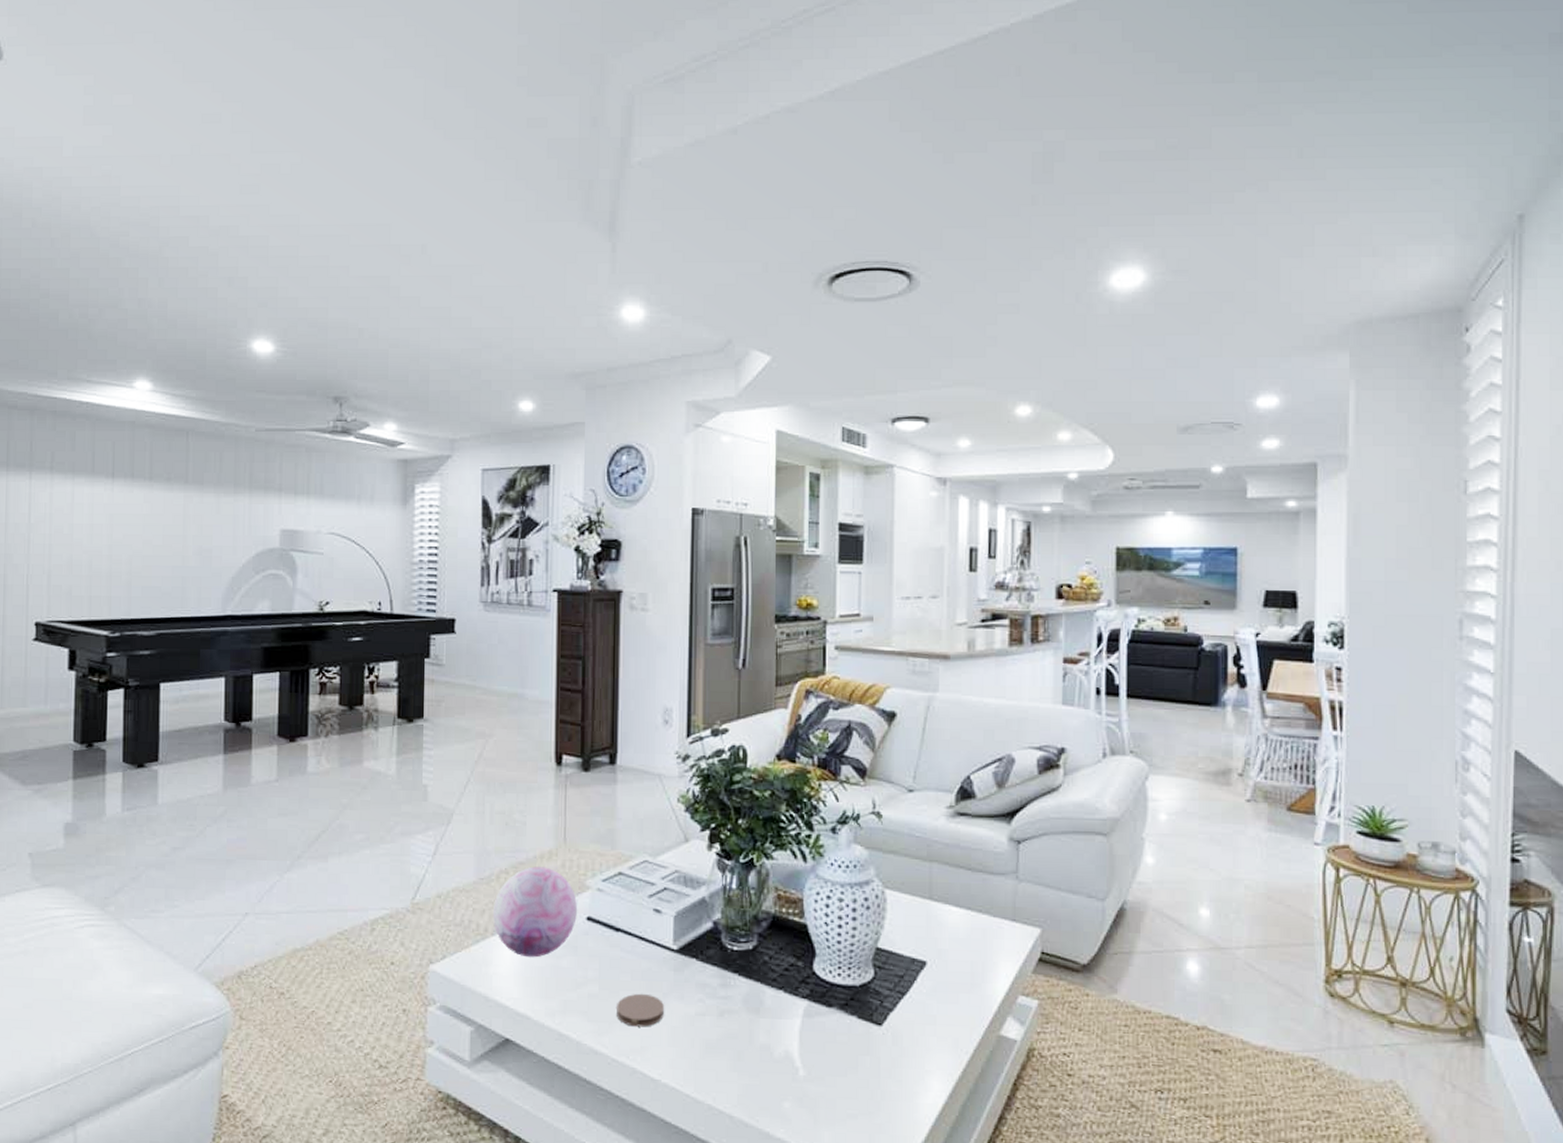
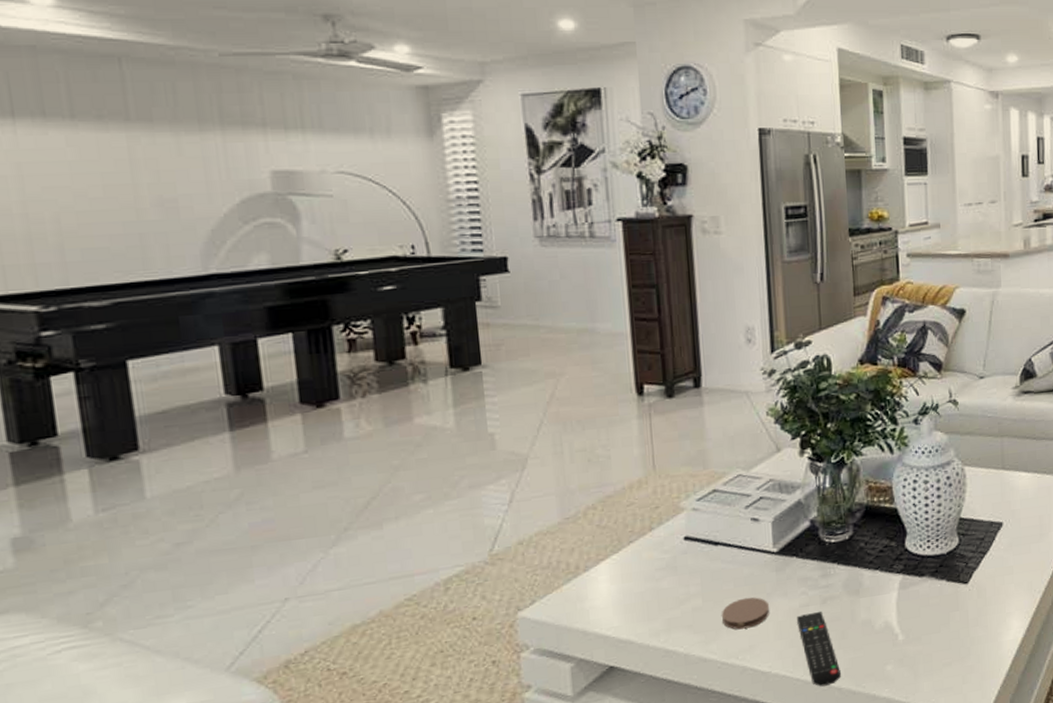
decorative orb: present [492,866,578,958] -> none [582,496,675,586]
remote control: none [692,1023,733,1110] -> present [797,611,841,687]

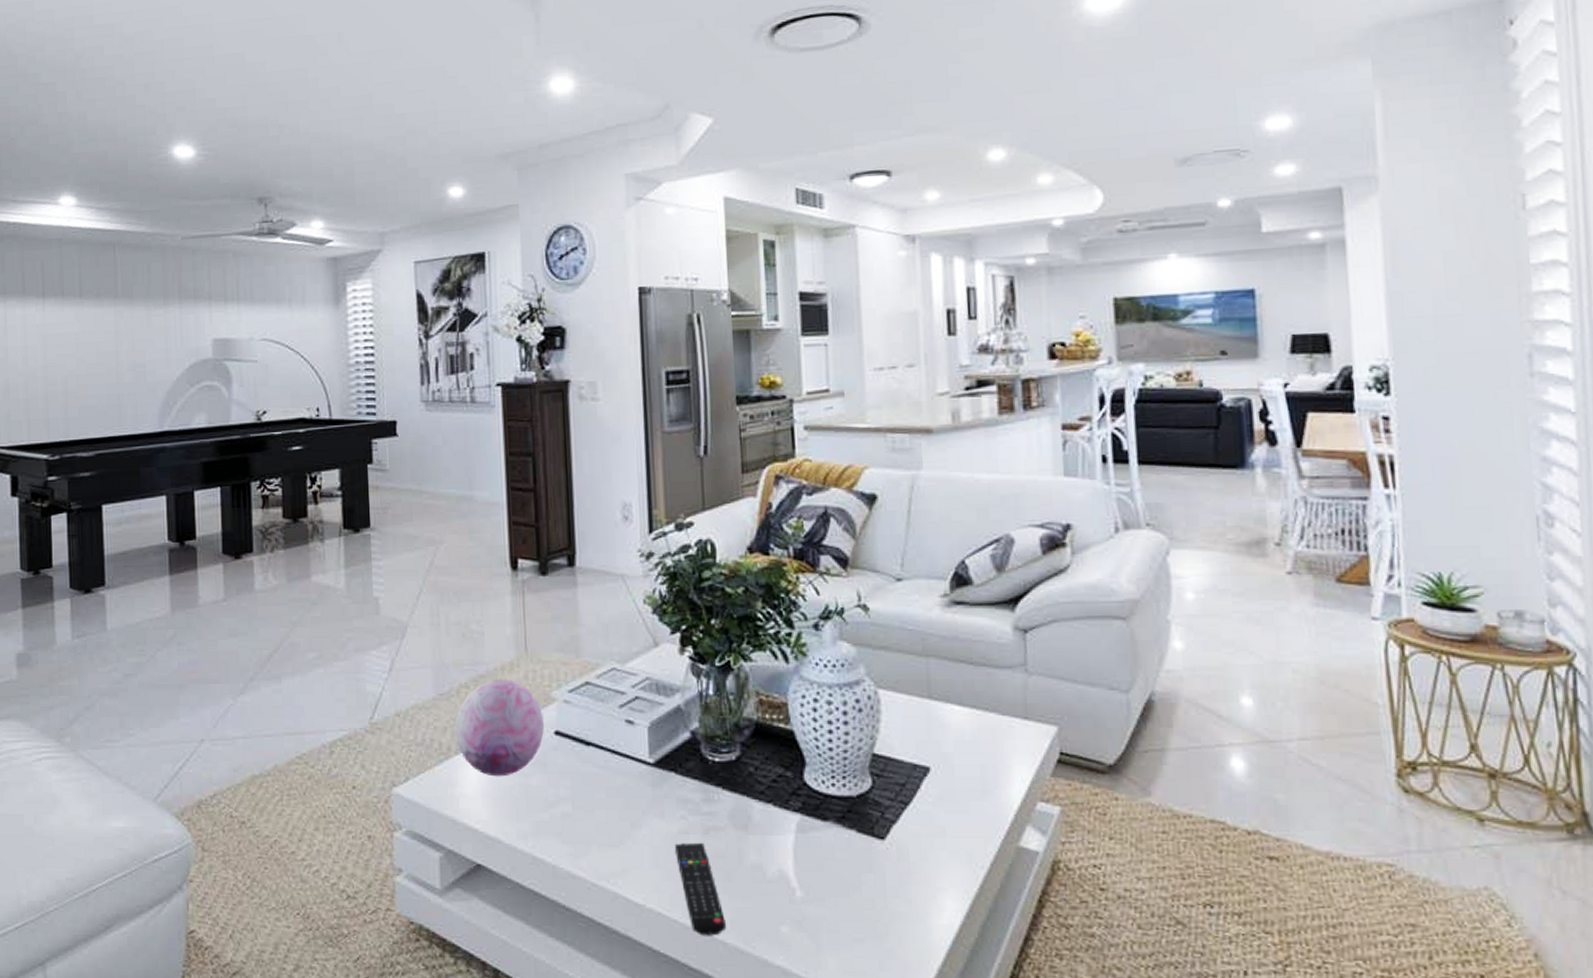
decorative orb: none [582,496,675,586] -> present [454,679,545,777]
coaster: present [722,597,769,630] -> none [593,811,644,848]

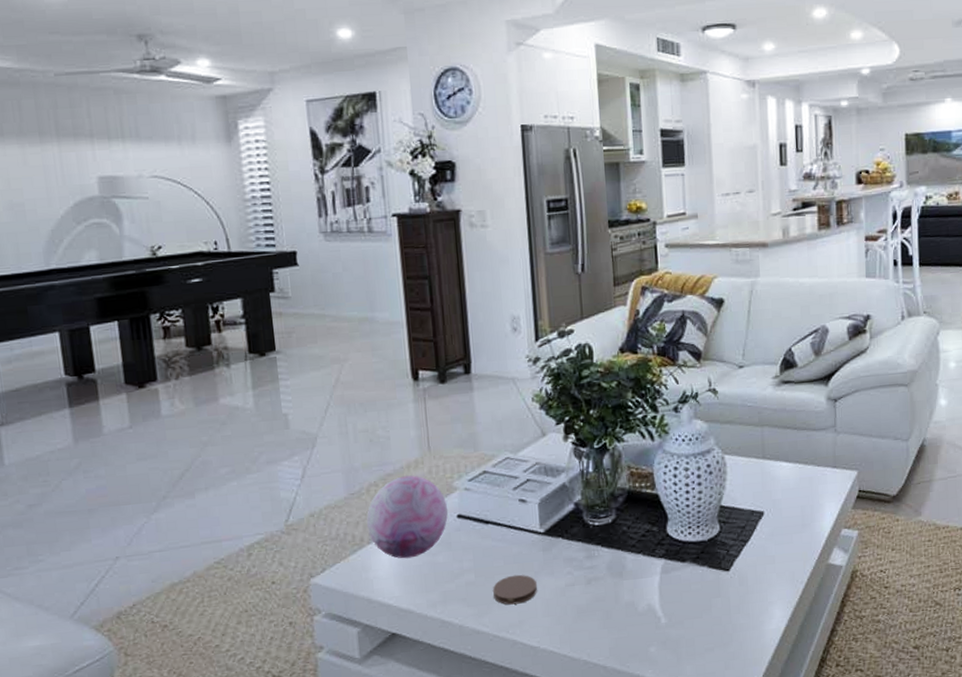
coaster: none [593,811,644,848] -> present [493,574,537,605]
remote control: present [675,842,726,936] -> none [563,591,606,664]

